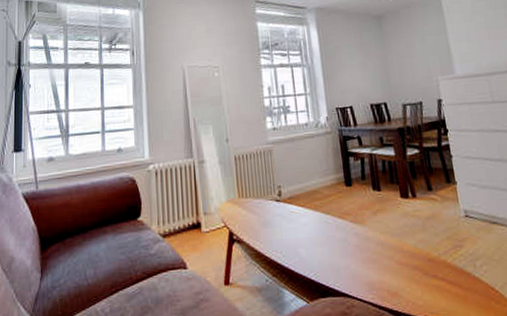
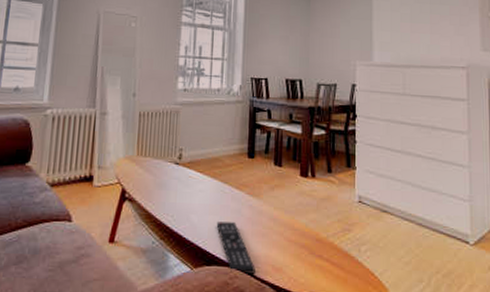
remote control: none [325,252,372,304] -> present [216,222,255,275]

